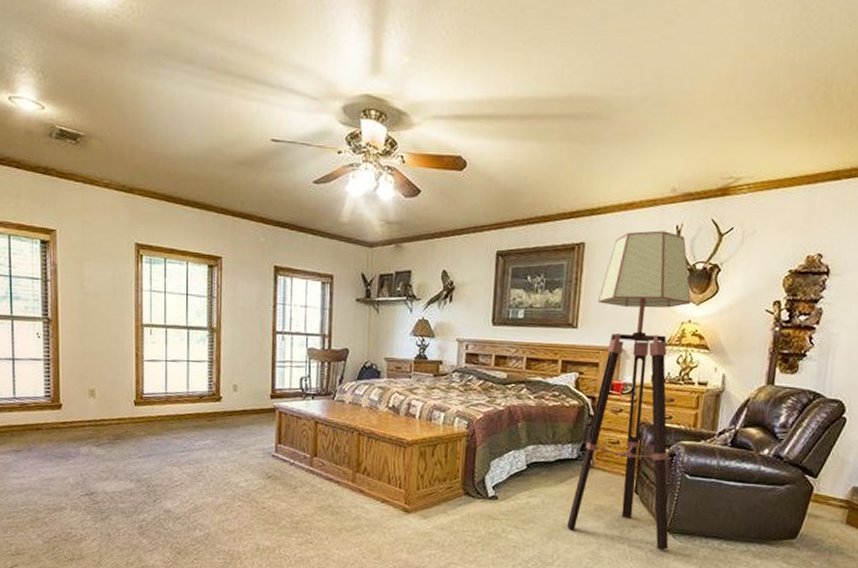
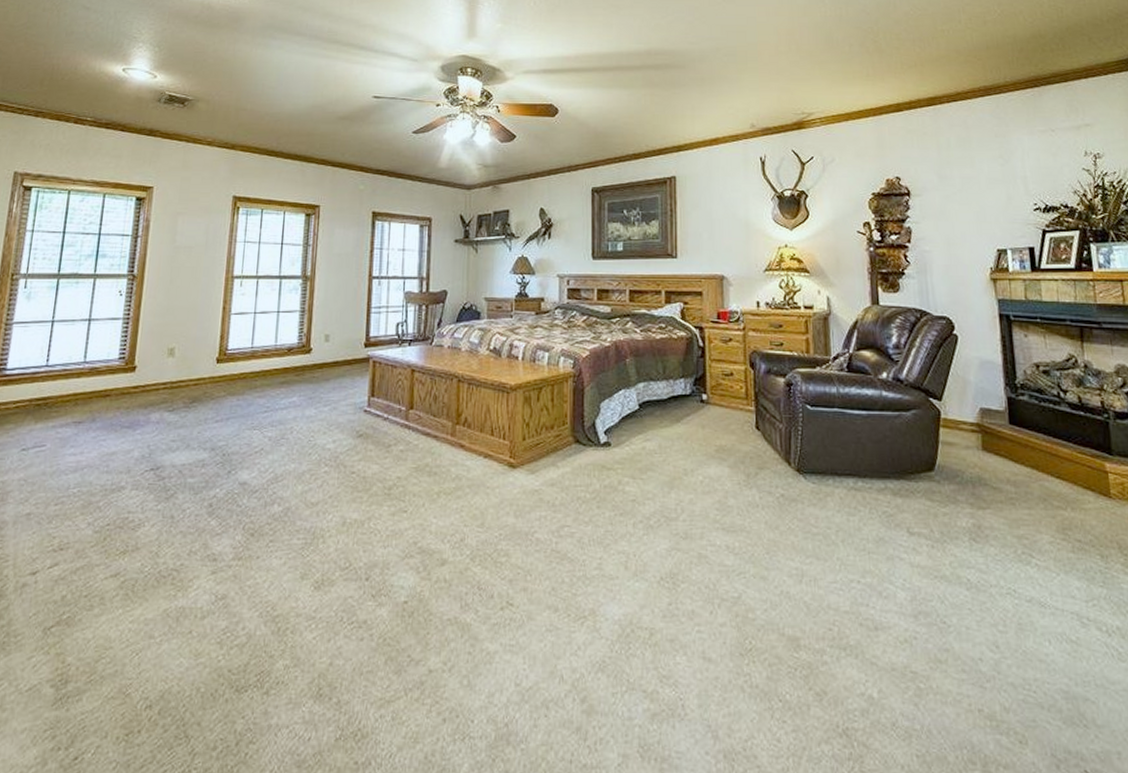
floor lamp: present [567,230,691,550] -> none [688,162,801,494]

